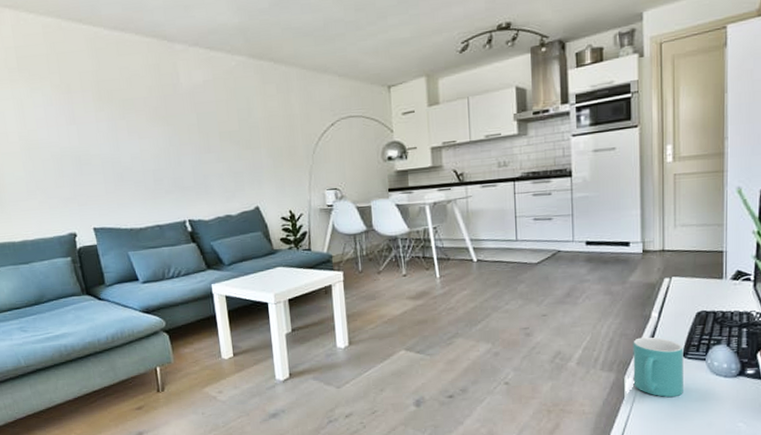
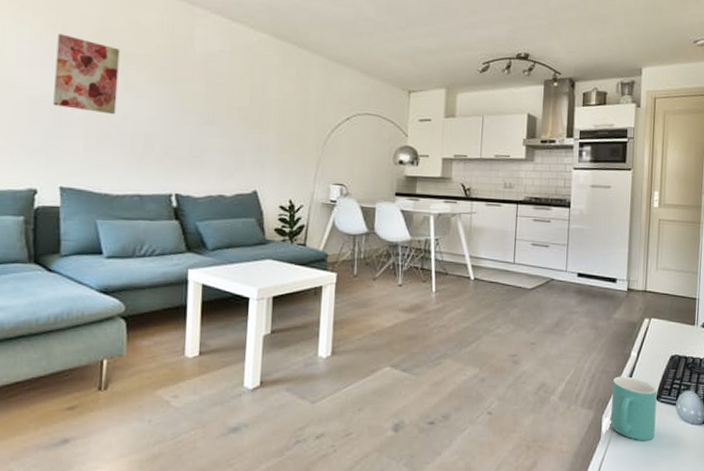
wall art: none [64,92,125,159] -> present [53,34,120,115]

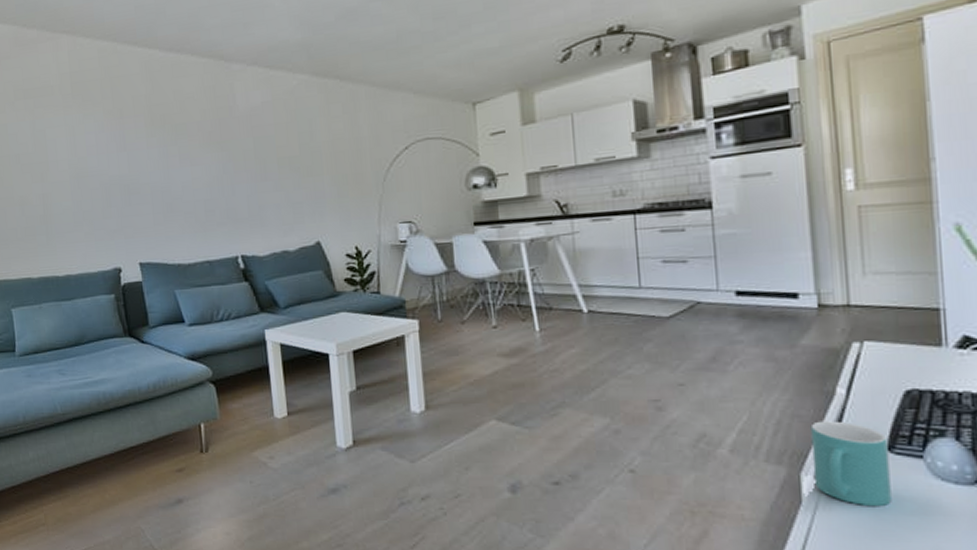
wall art: present [53,34,120,115] -> none [116,118,176,188]

